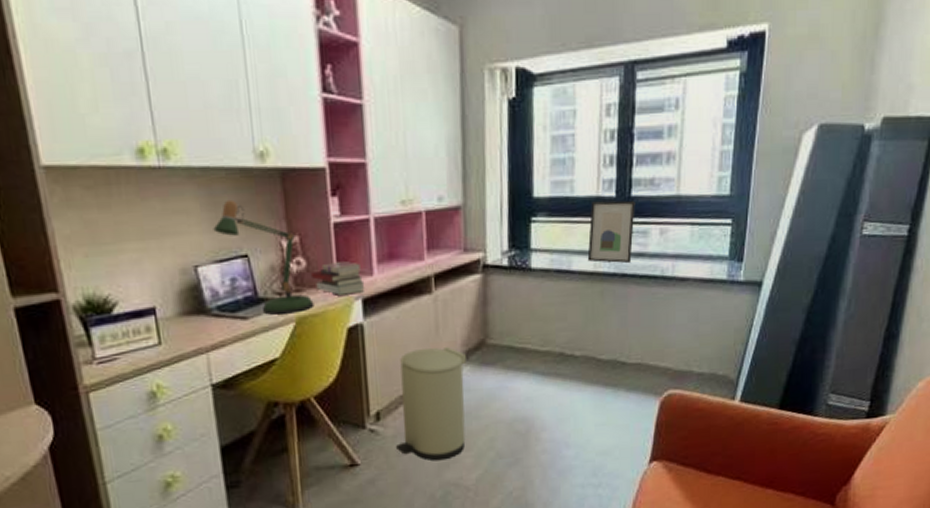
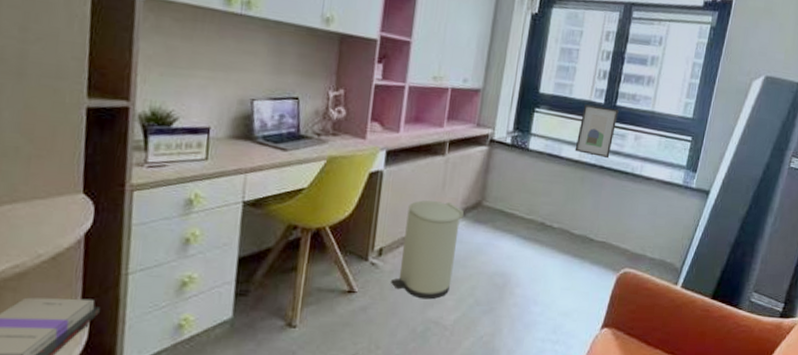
desk lamp: present [213,199,314,315] -> none [274,50,346,153]
books: present [310,261,365,296] -> none [347,116,391,146]

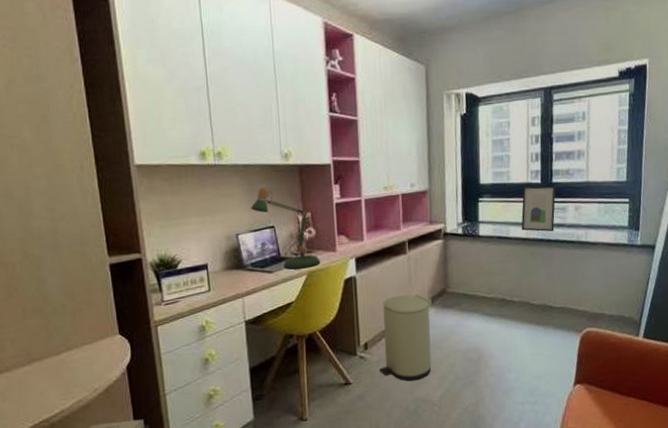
desk lamp: none [274,50,346,153] -> present [250,187,321,270]

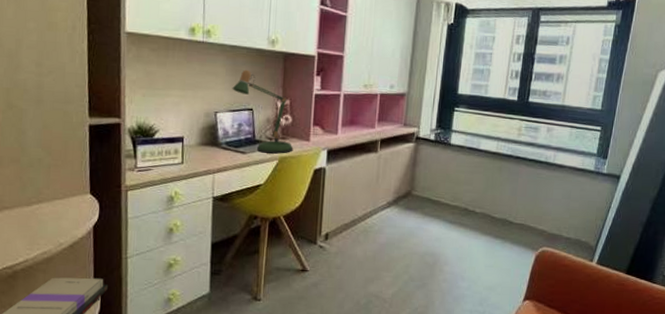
pedal bin: present [378,294,432,382] -> none [336,192,396,276]
picture frame: present [521,185,556,232] -> none [492,102,531,150]

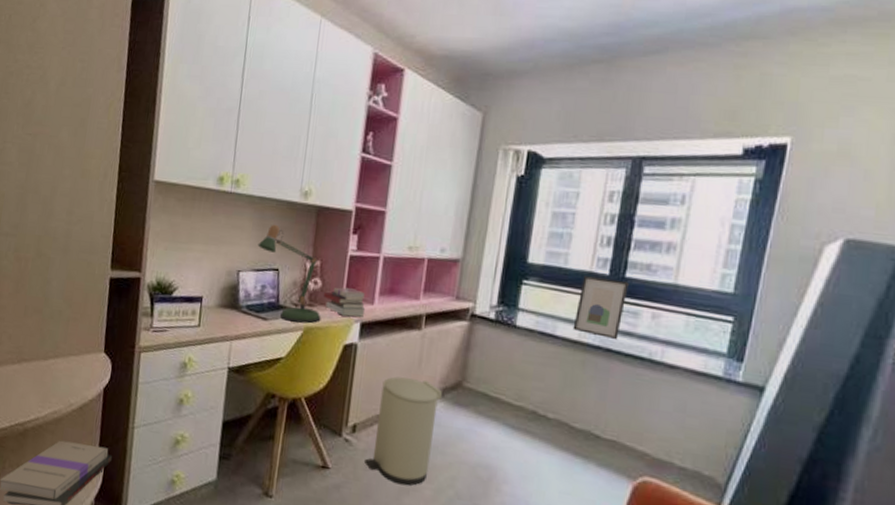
books: none [293,121,331,146] -> present [323,287,366,318]
pedal bin: none [336,192,396,276] -> present [363,376,442,486]
picture frame: none [492,102,531,150] -> present [572,276,629,340]

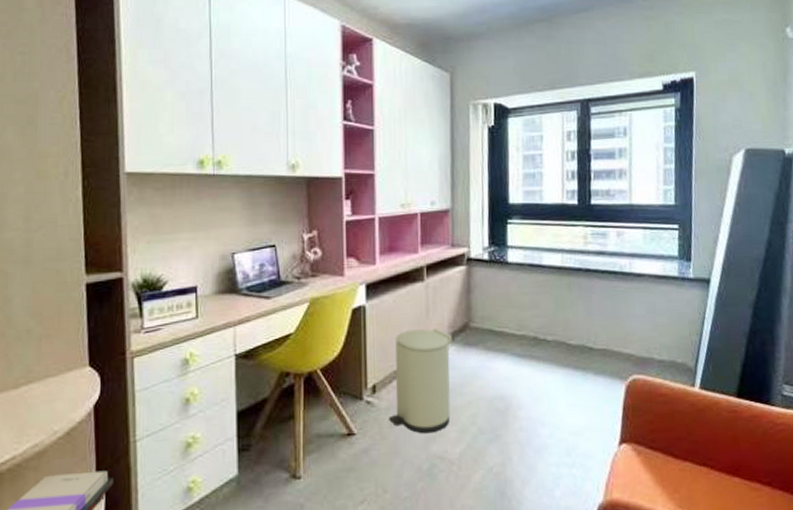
desk lamp: present [257,224,321,323] -> none [250,200,326,296]
books: present [323,287,366,318] -> none [324,252,369,281]
picture frame: present [572,276,629,340] -> none [555,207,595,261]

